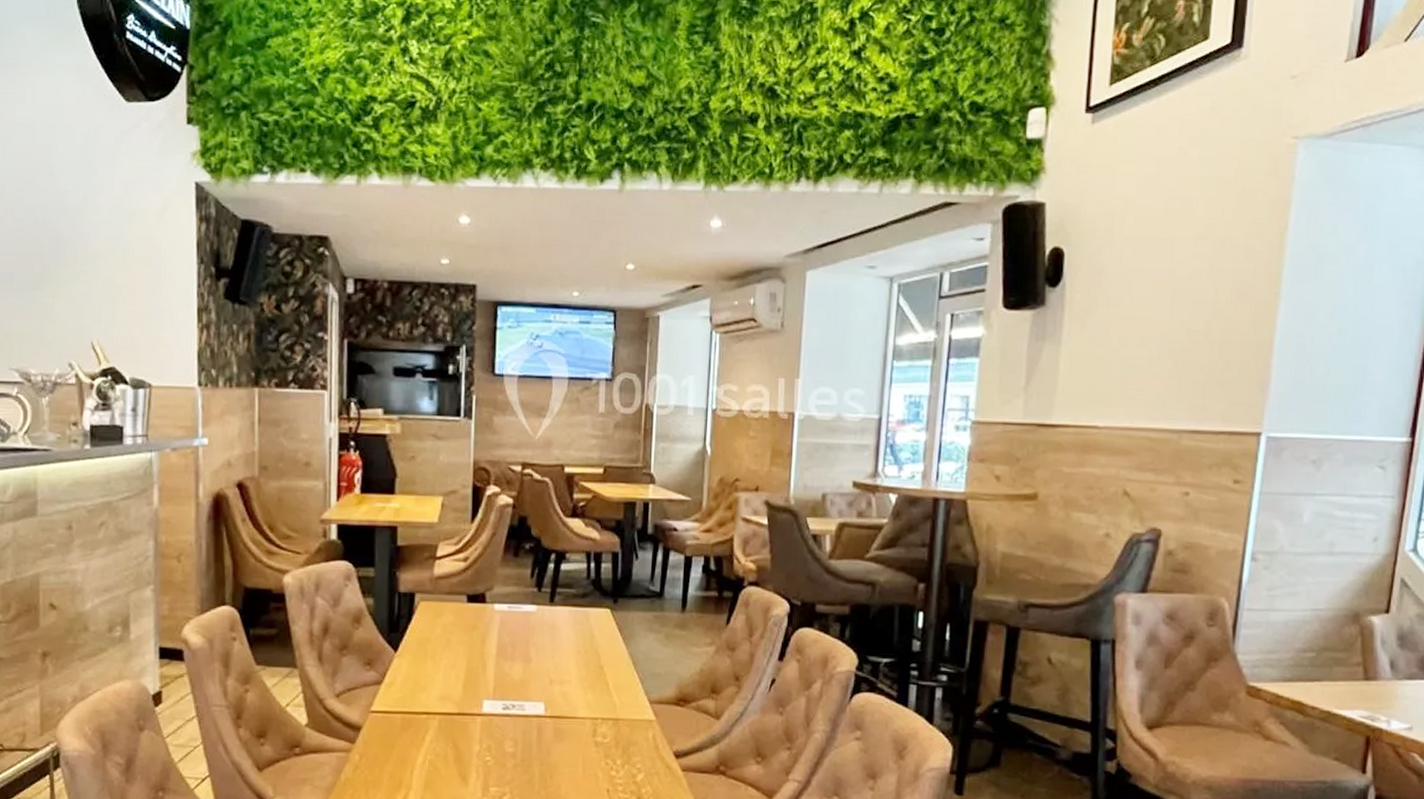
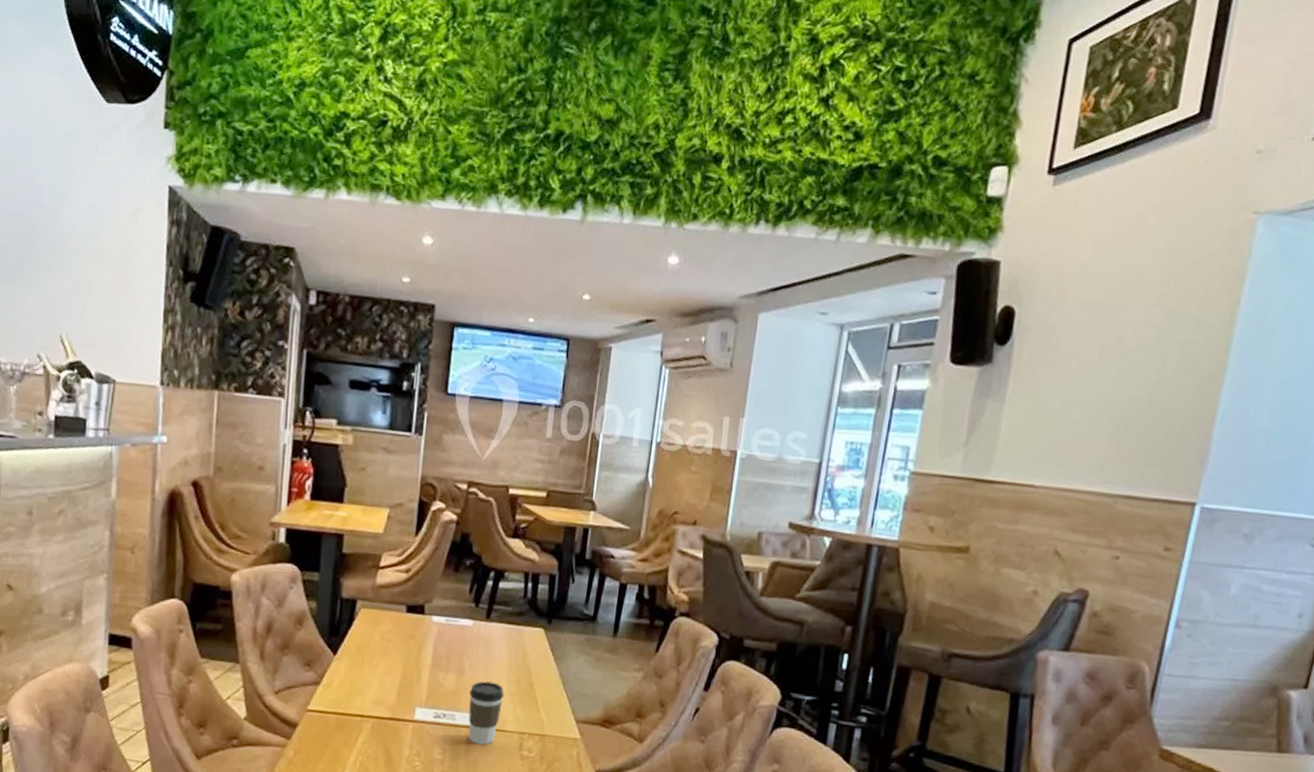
coffee cup: none [538,668,574,734] -> present [468,681,504,745]

